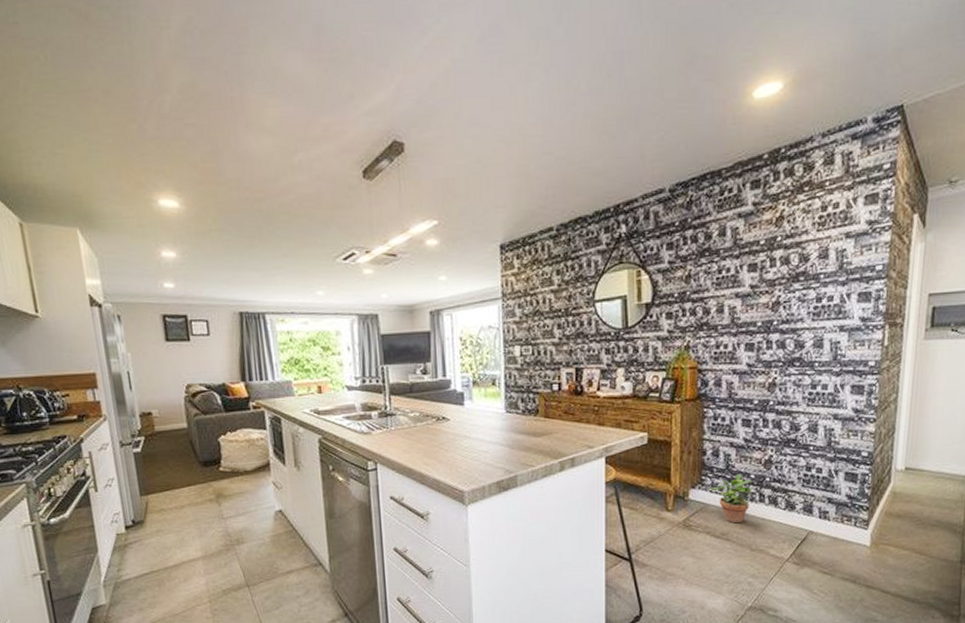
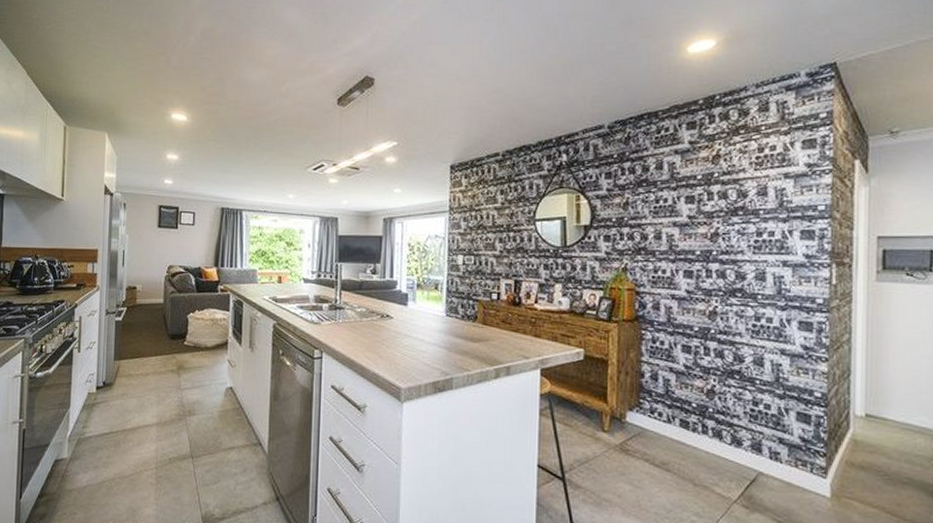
potted plant: present [709,473,753,524] -> none [648,400,694,454]

